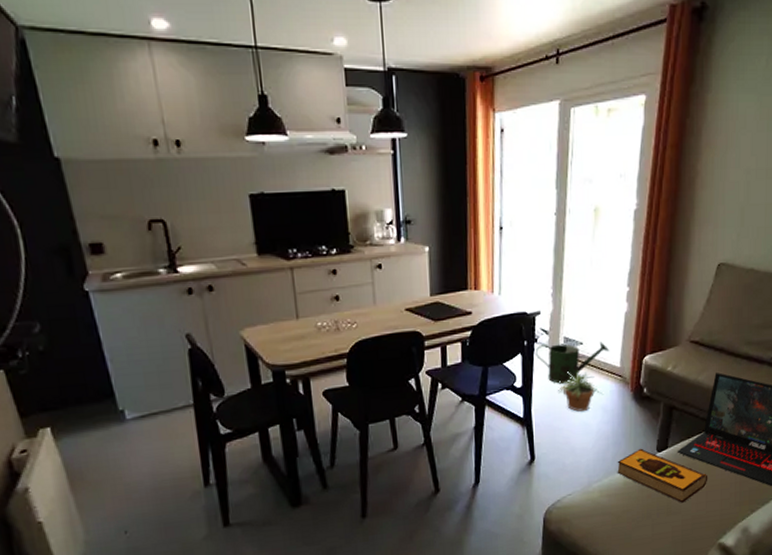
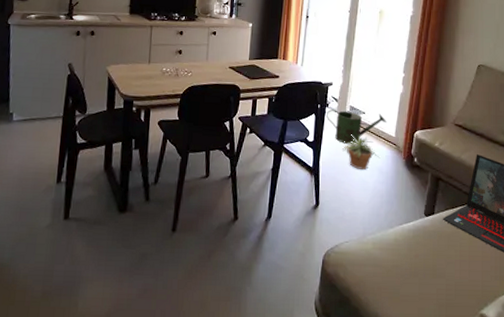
hardback book: present [617,448,708,503] -> none [389,210,471,268]

